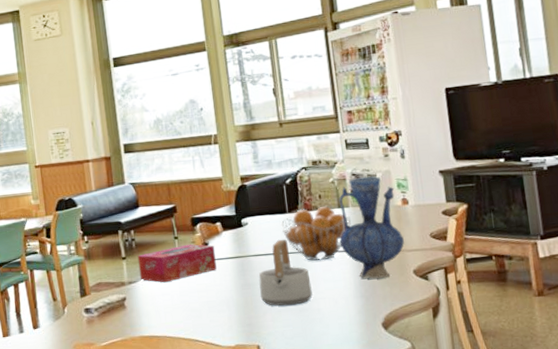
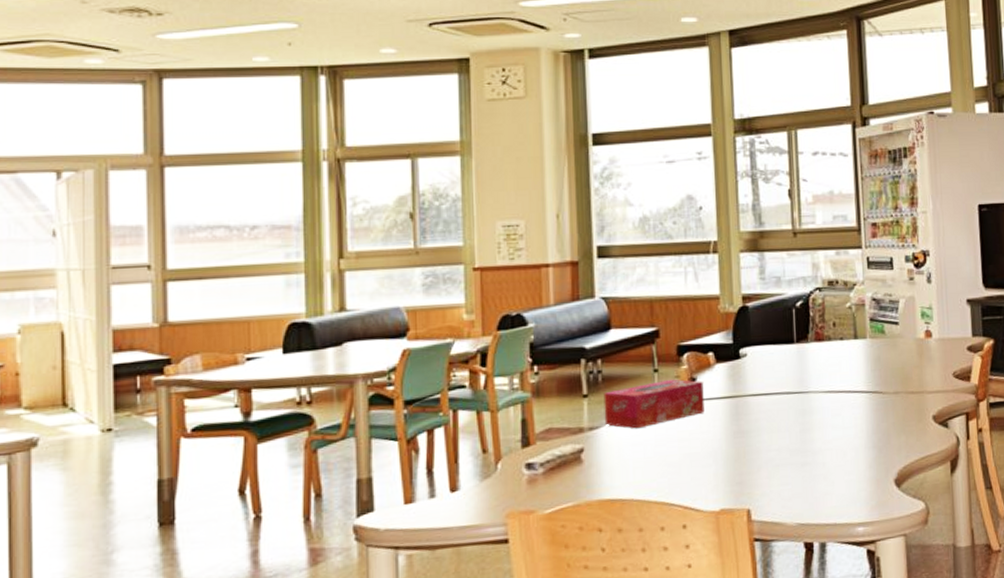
teapot: present [259,239,313,306] -> none [755,375,818,459]
fruit basket: present [280,205,351,261] -> none [786,335,868,403]
vase: present [339,176,404,279] -> none [854,303,925,426]

